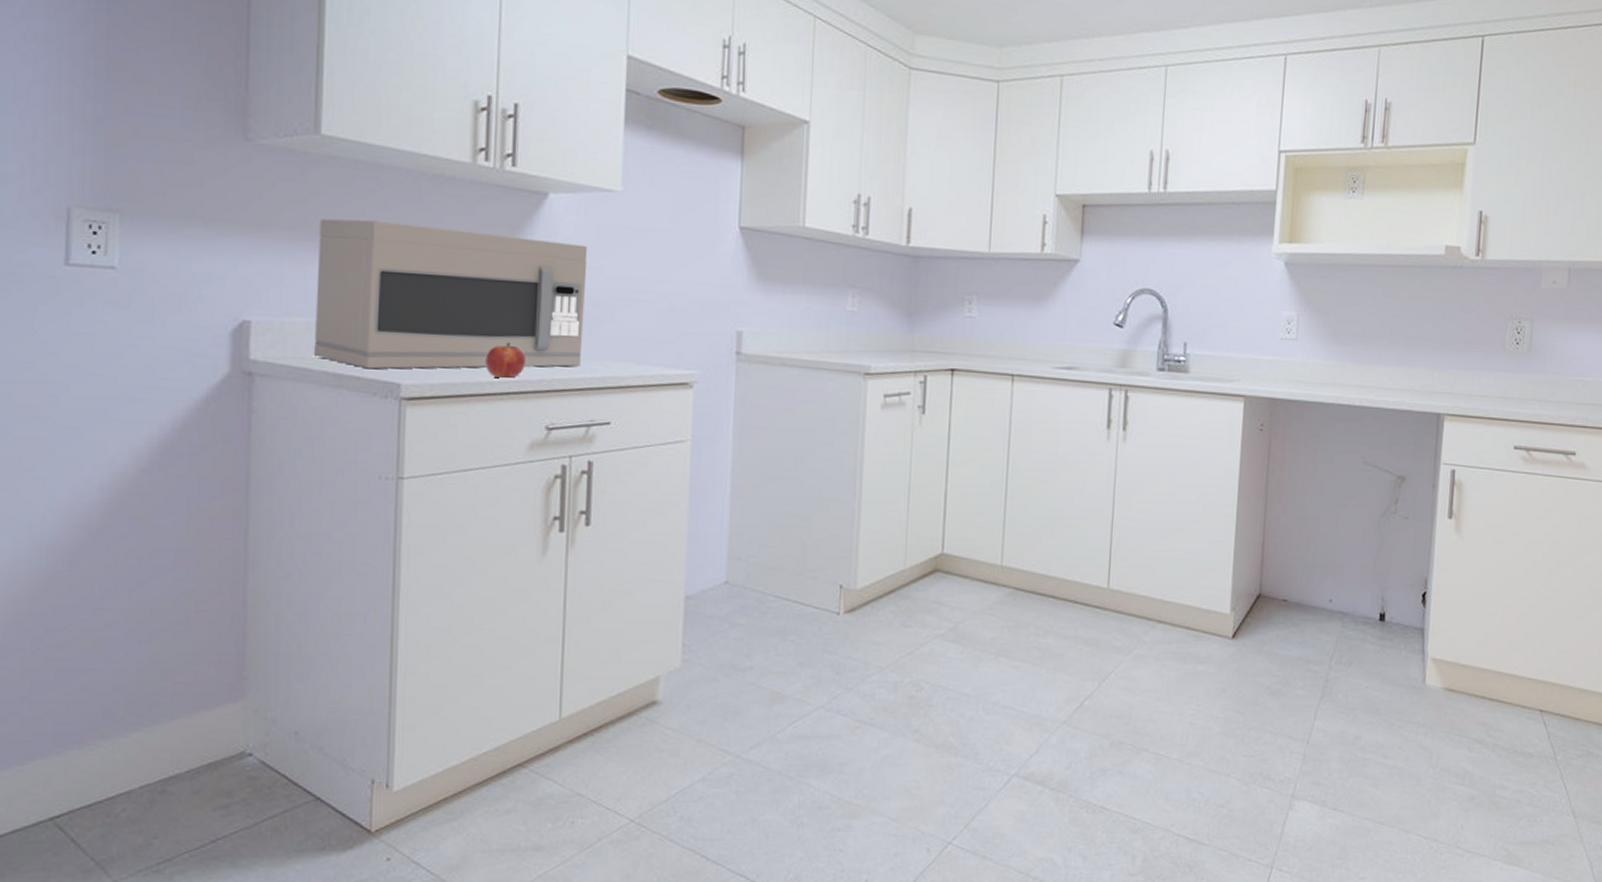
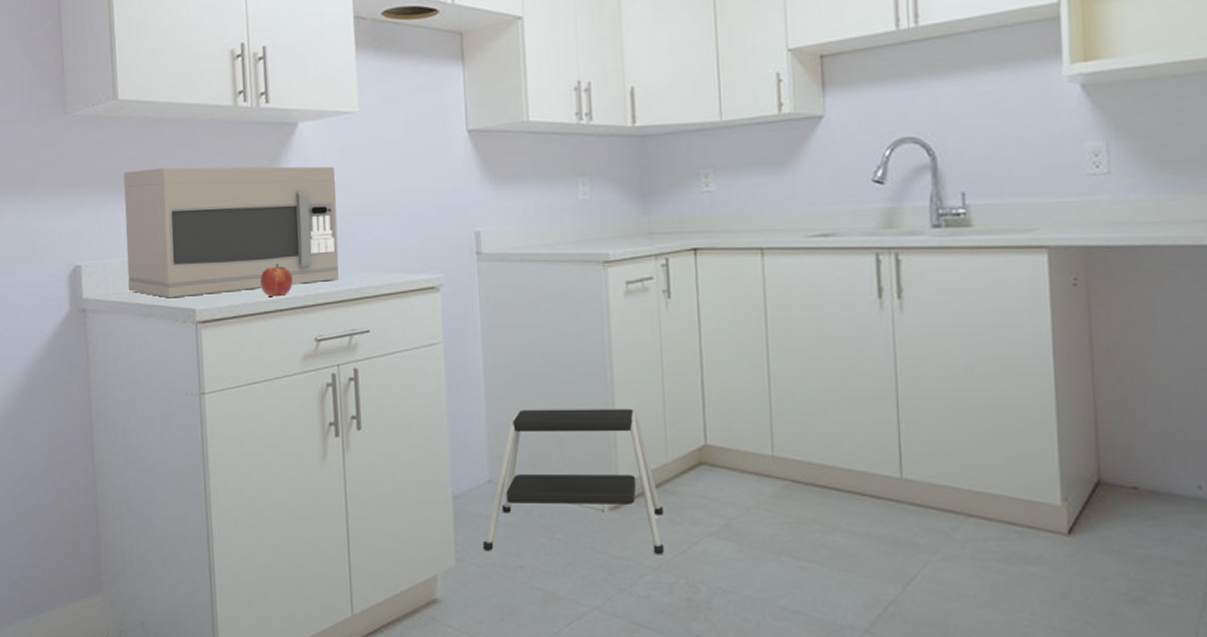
step stool: none [712,512,897,655] -> present [482,408,664,554]

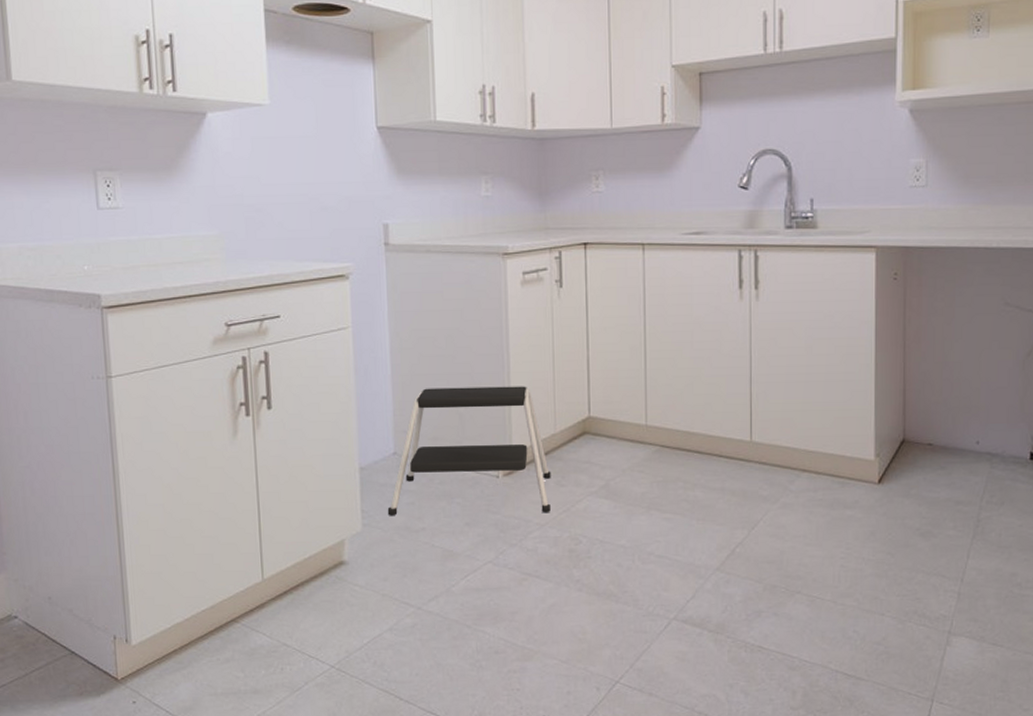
microwave: present [123,166,339,298] -> none [19,152,249,284]
fruit: present [260,264,294,298] -> none [168,251,203,284]

